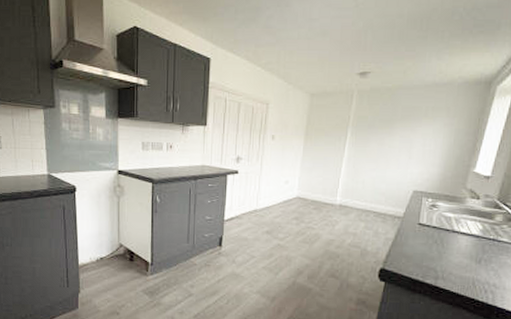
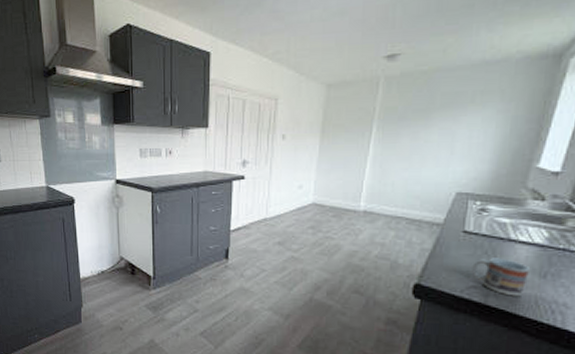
cup: none [425,246,470,279] -> present [472,258,531,297]

